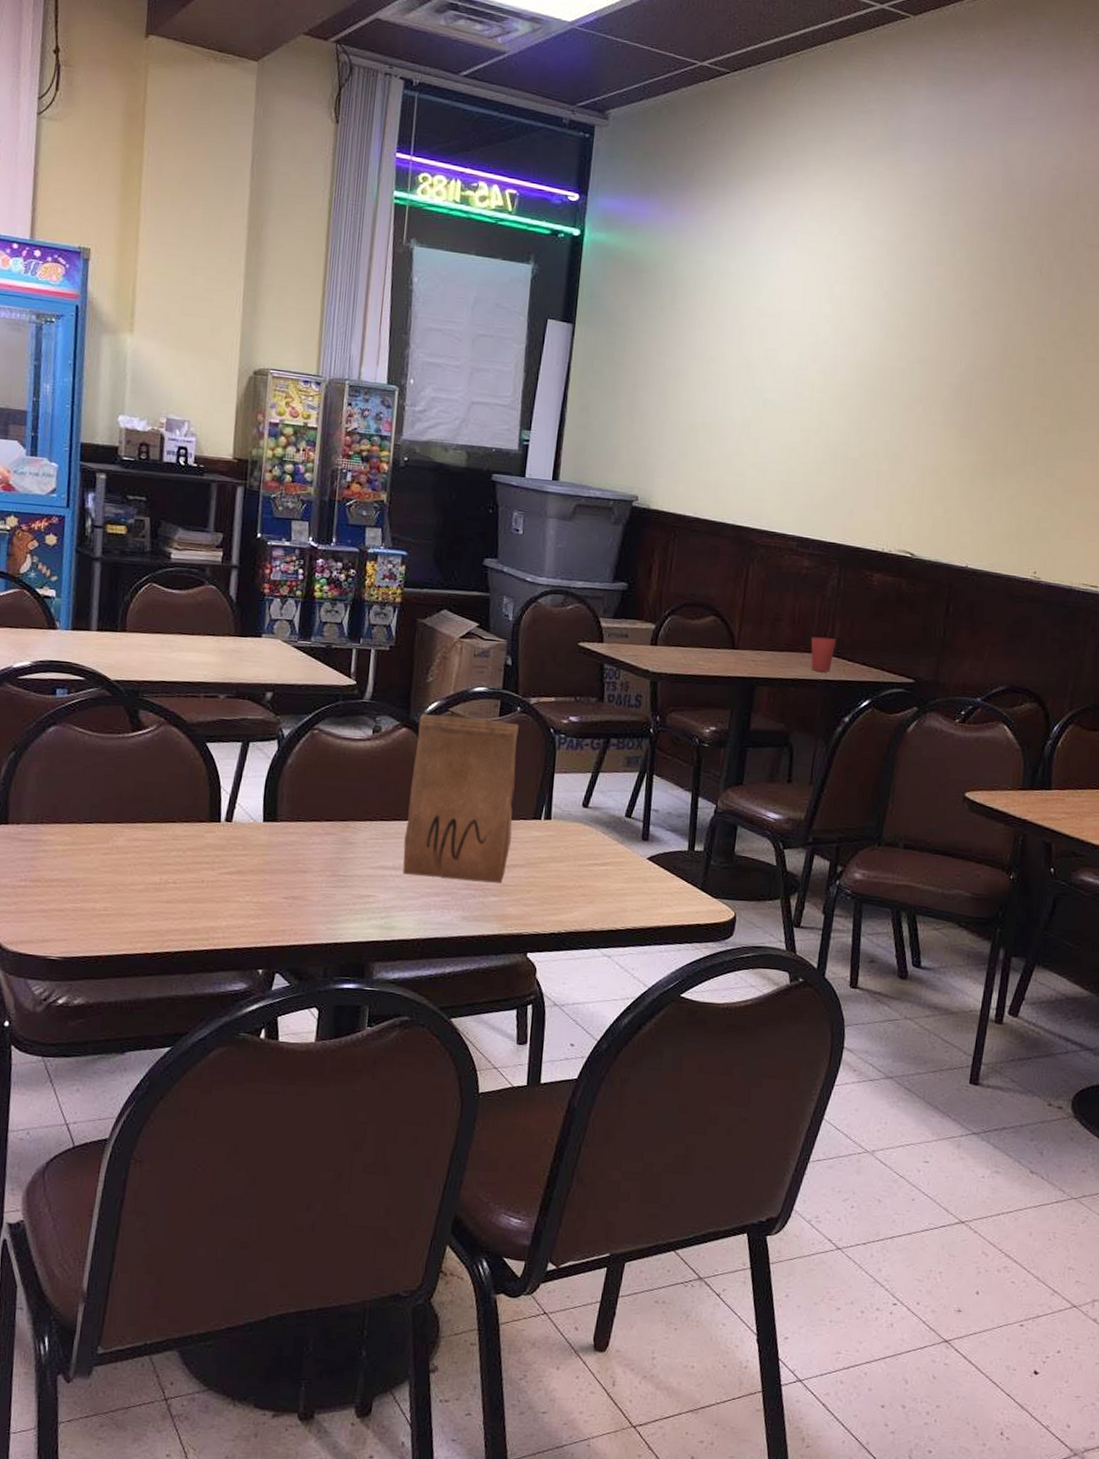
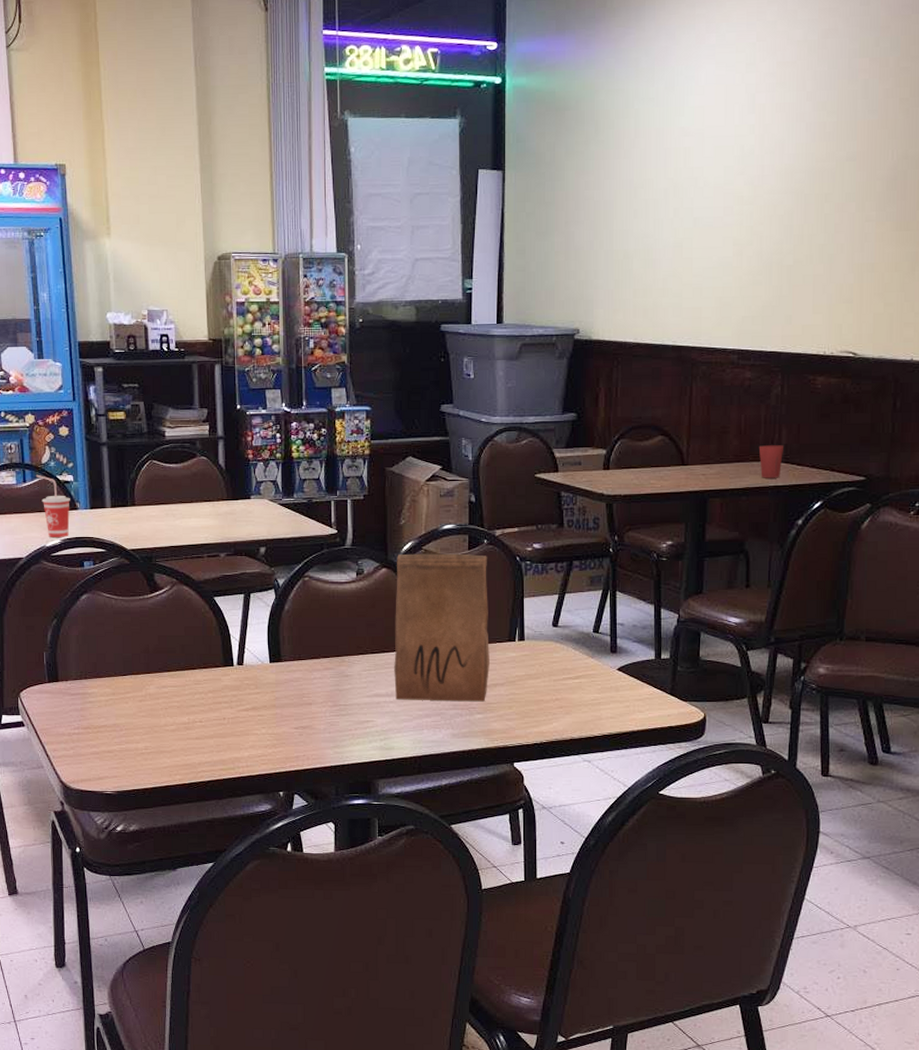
beverage cup: none [10,585,49,659] -> present [35,474,70,537]

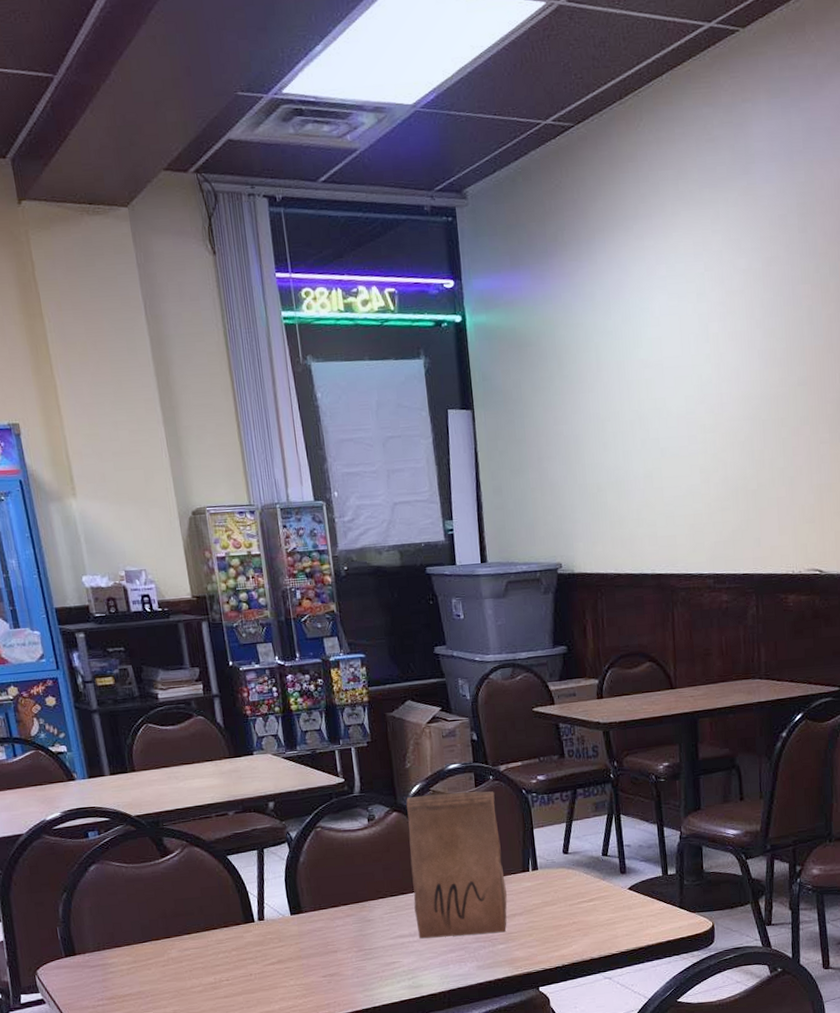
beverage cup: present [35,474,70,537] -> none [26,747,69,811]
cup: present [758,445,783,478] -> none [740,663,764,696]

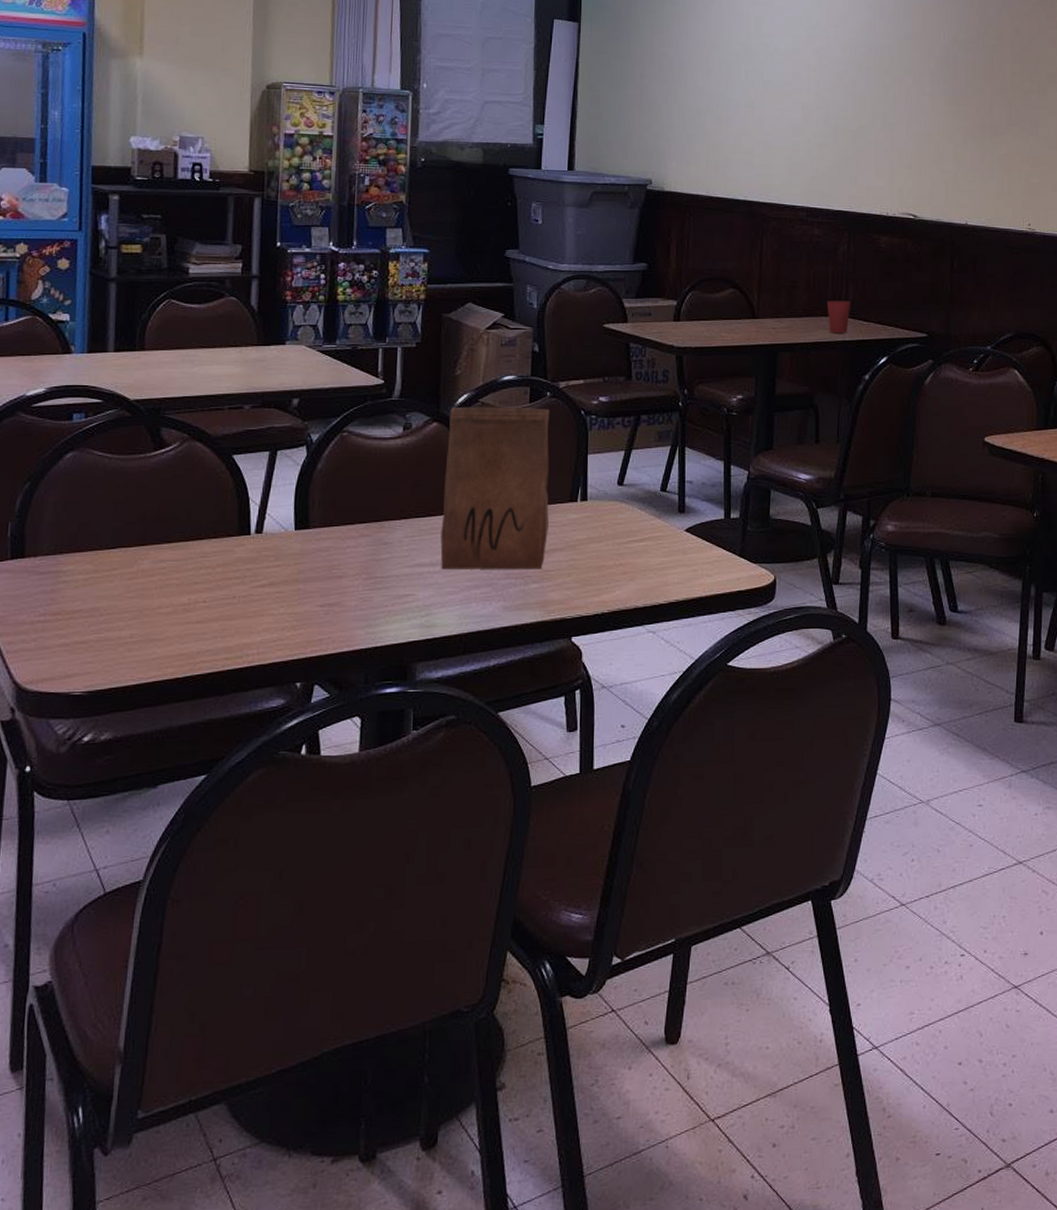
cup: none [740,663,764,696] -> present [827,301,850,333]

